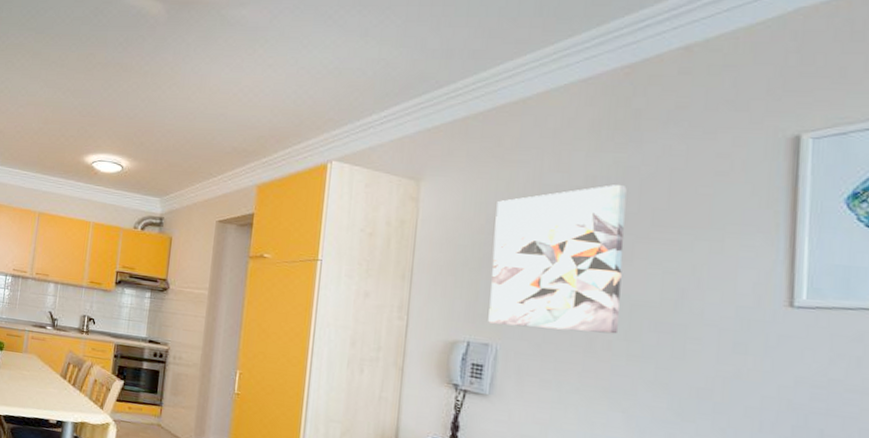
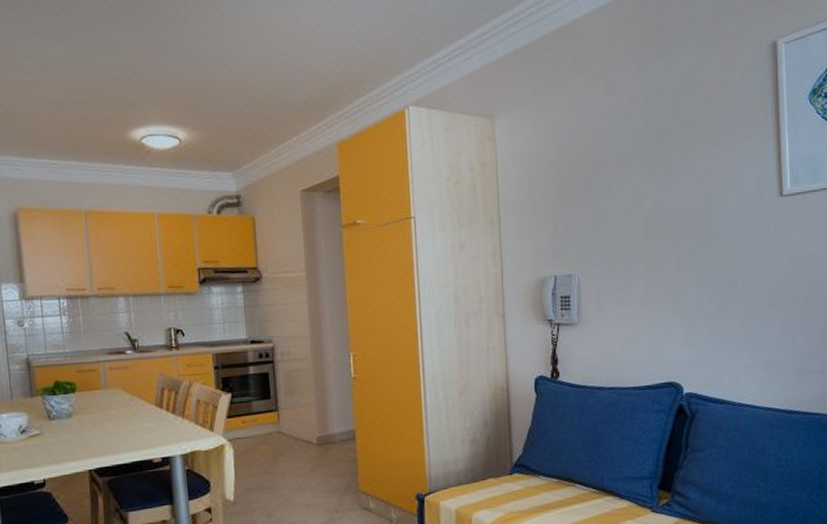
wall art: present [488,185,627,334] -> none [563,102,669,254]

